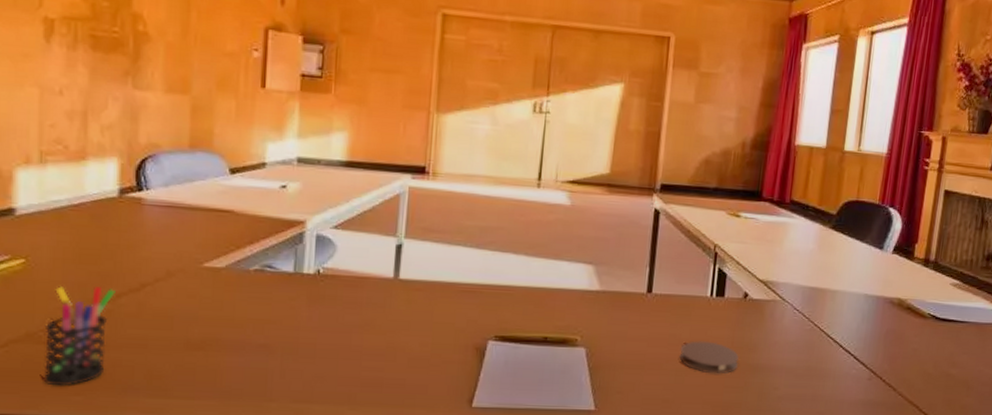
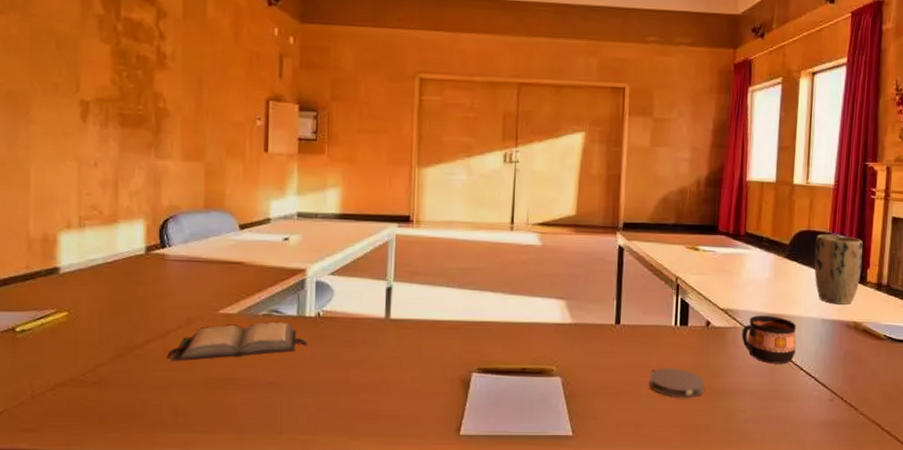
pen holder: present [43,286,116,387] -> none [84,334,145,424]
hardback book: none [141,278,305,319] -> present [167,322,307,362]
cup: none [780,288,839,341] -> present [741,315,797,364]
plant pot: none [860,205,913,280] -> present [814,234,863,305]

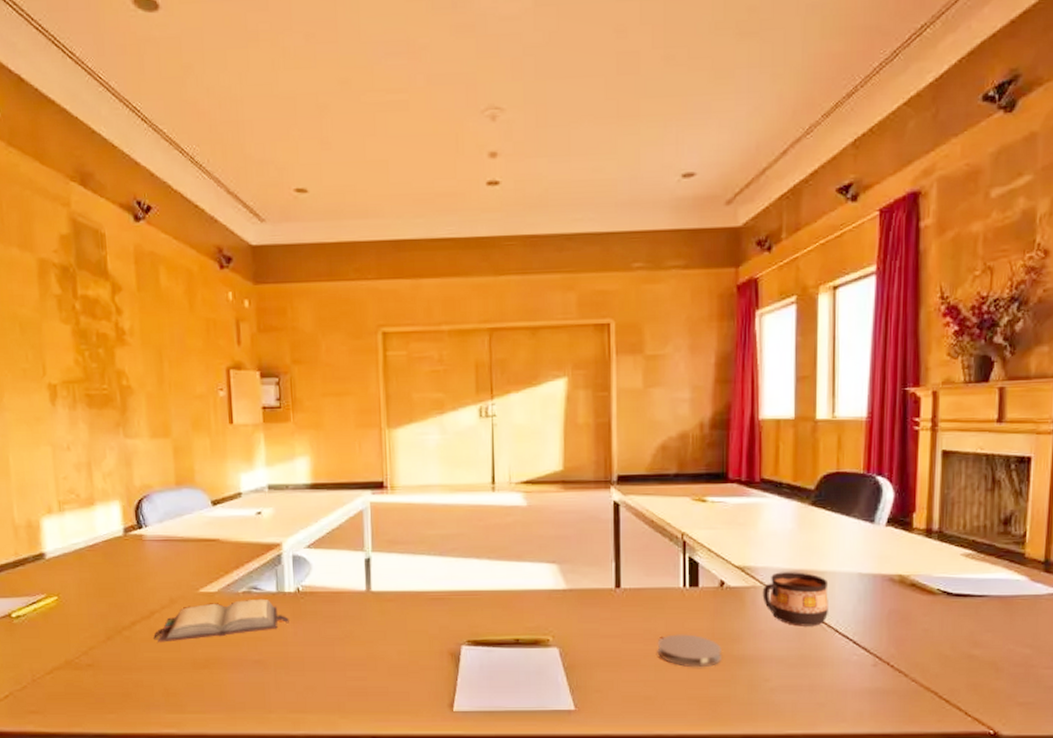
plant pot: present [814,234,863,305] -> none [846,475,907,556]

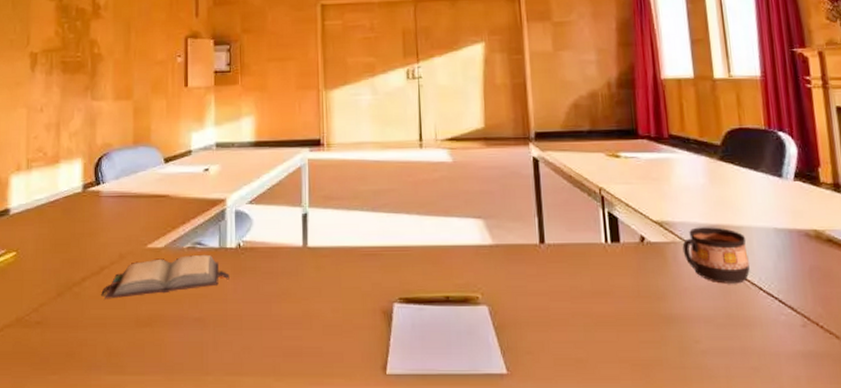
coaster: present [657,634,722,668] -> none [584,292,649,328]

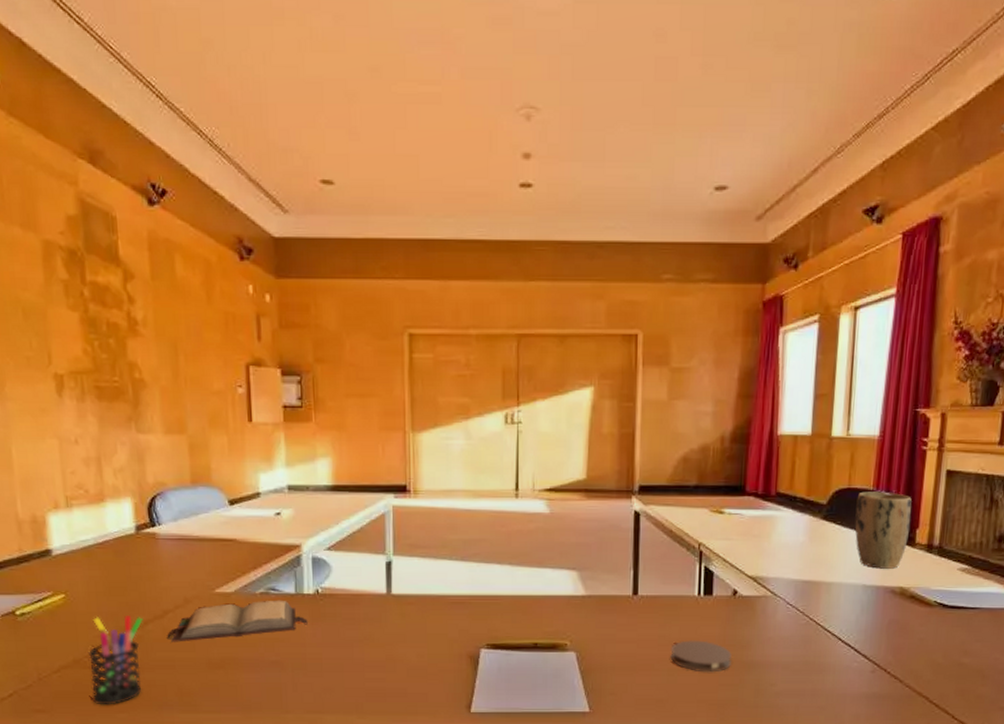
pen holder: none [28,272,81,366] -> present [89,616,143,705]
coaster: none [584,292,649,328] -> present [670,640,732,673]
cup: present [682,227,750,284] -> none [772,582,835,635]
plant pot: none [750,130,812,211] -> present [855,491,912,569]

